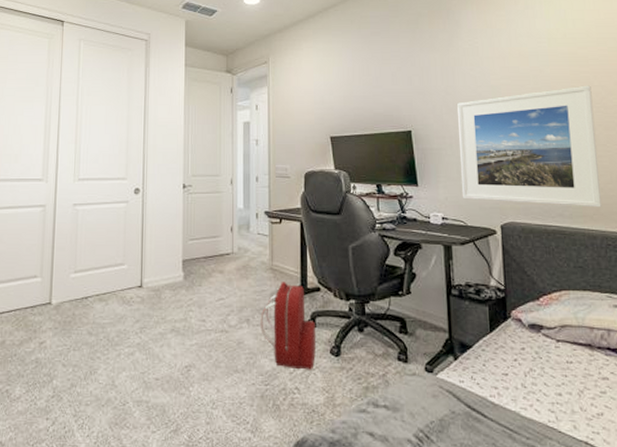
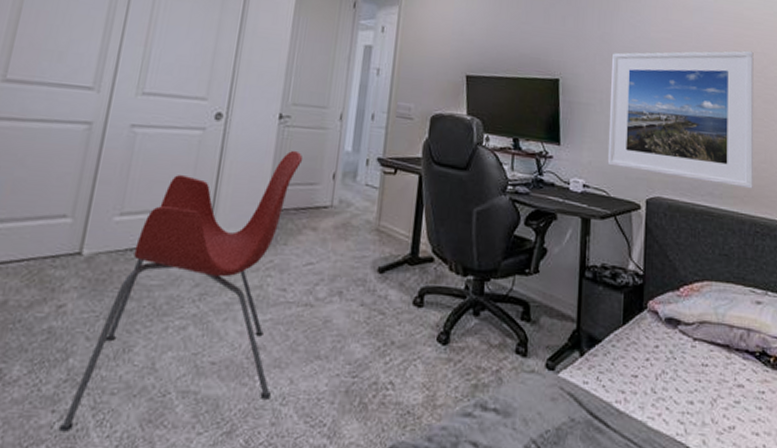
armchair: none [54,211,206,434] -> present [60,150,304,432]
backpack: present [260,282,317,370] -> none [355,247,424,360]

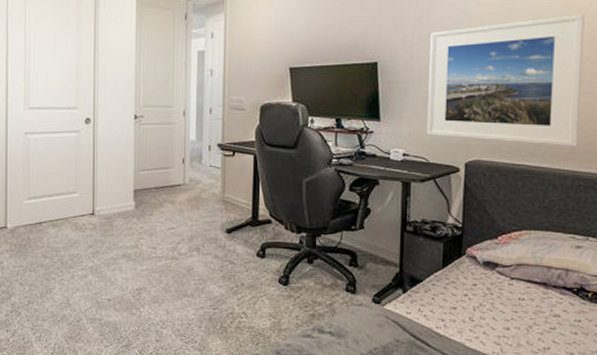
armchair: present [60,150,304,432] -> none [14,142,158,344]

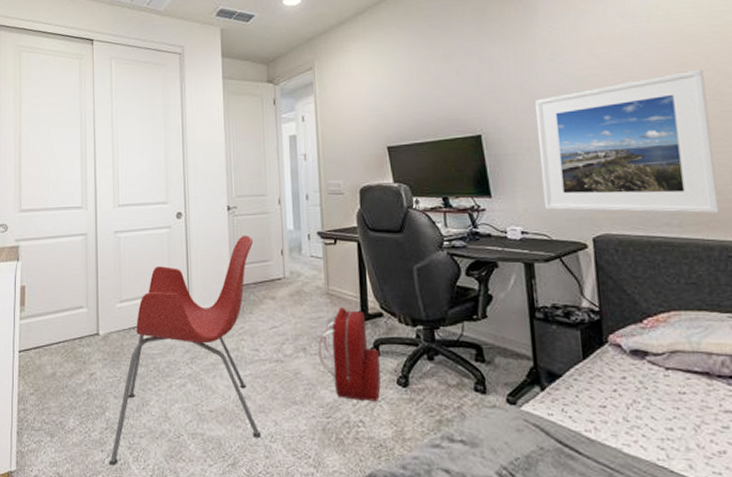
armchair: none [14,142,158,344] -> present [109,234,261,466]
backpack: none [210,213,266,297] -> present [318,307,381,402]

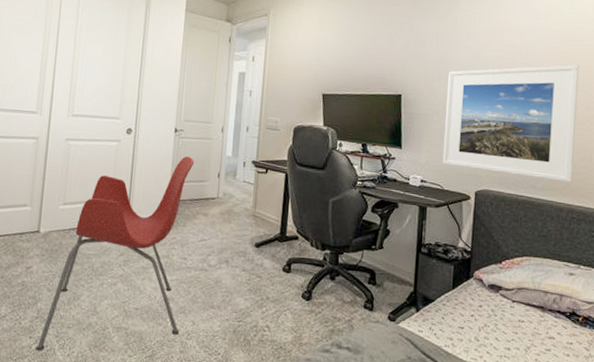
backpack: present [318,307,381,402] -> none [238,228,291,311]

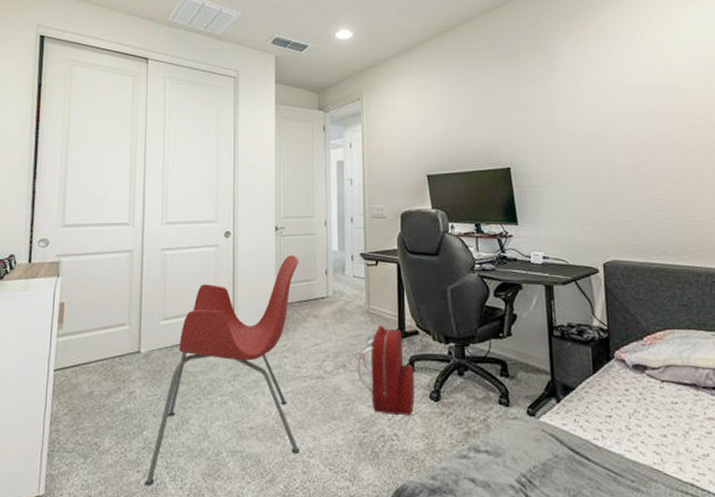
backpack: none [238,228,291,311] -> present [357,326,415,416]
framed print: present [442,64,579,183] -> none [557,118,706,244]

